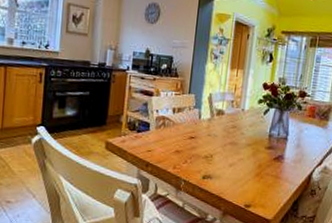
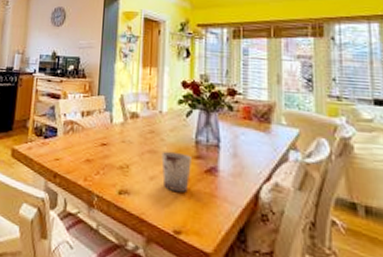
cup: none [239,143,265,176] -> present [161,151,192,192]

